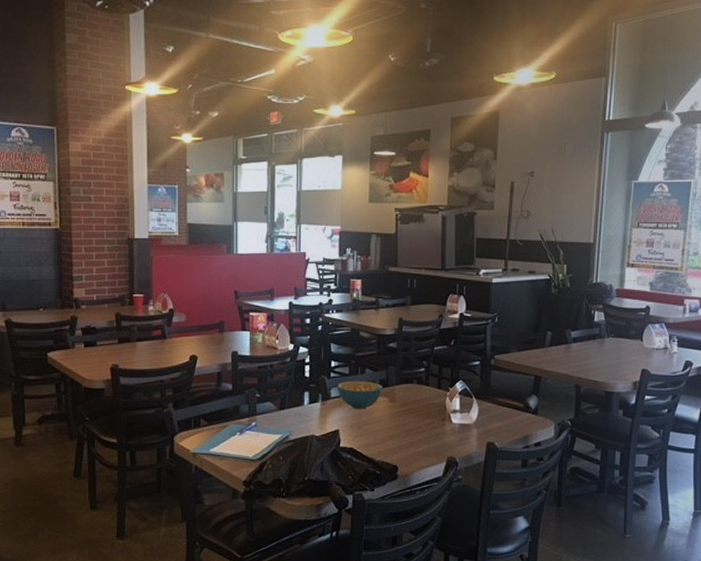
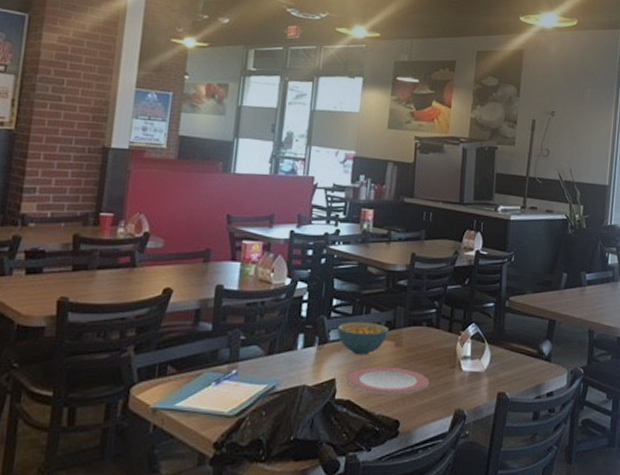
plate: none [349,420,422,443] -> present [347,367,429,394]

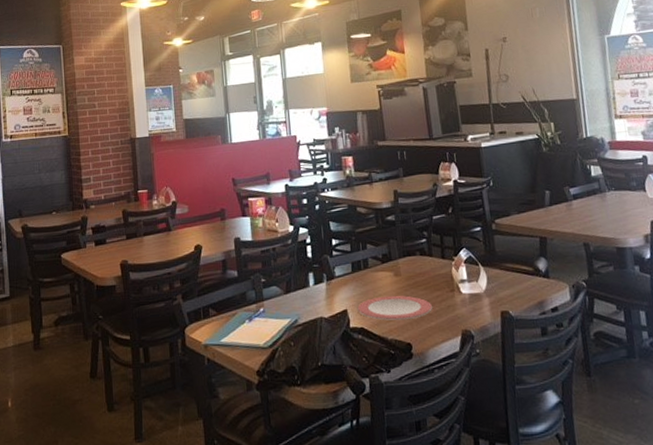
cereal bowl: present [338,321,389,355] -> none [341,256,386,287]

